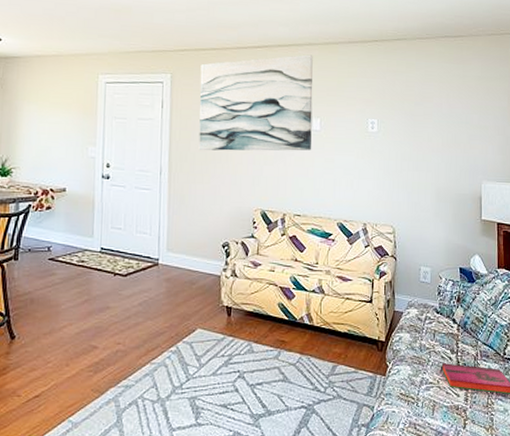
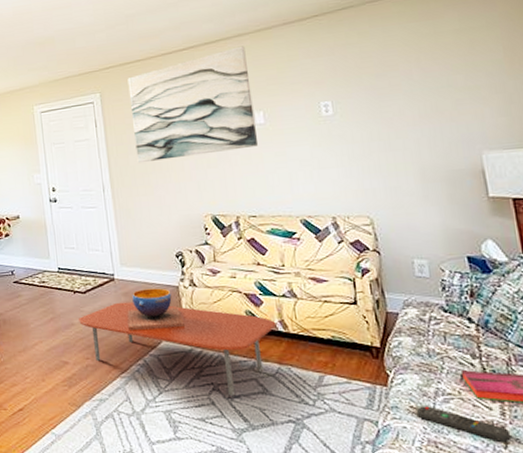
coffee table: none [115,288,304,384] -> present [79,301,277,397]
decorative bowl: none [166,276,221,316] -> present [127,288,184,330]
remote control: none [404,393,469,423] -> present [416,406,512,442]

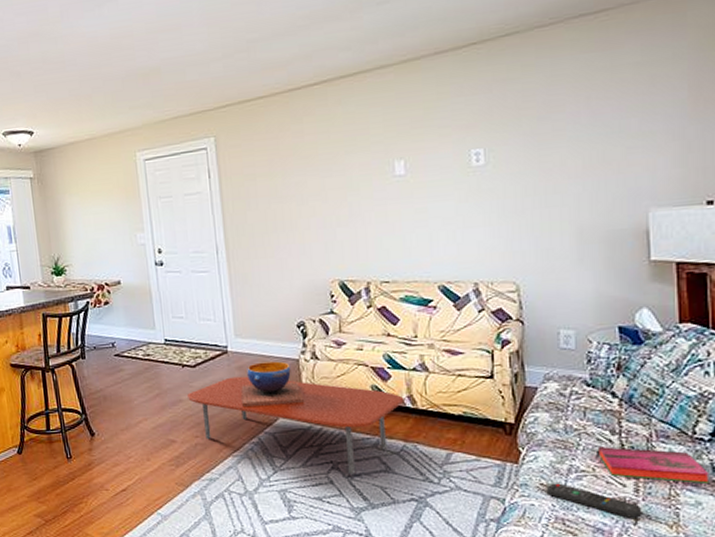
wall art: present [127,45,258,164] -> none [247,80,395,221]

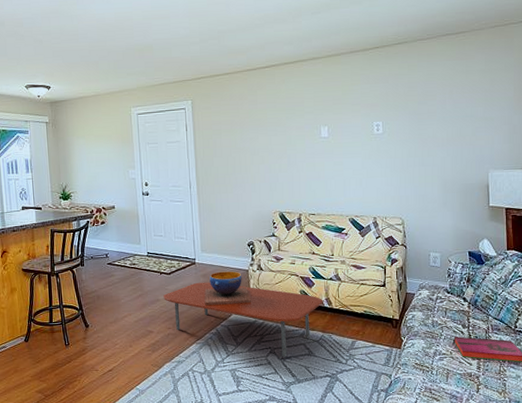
remote control: present [546,483,642,518] -> none [419,363,482,388]

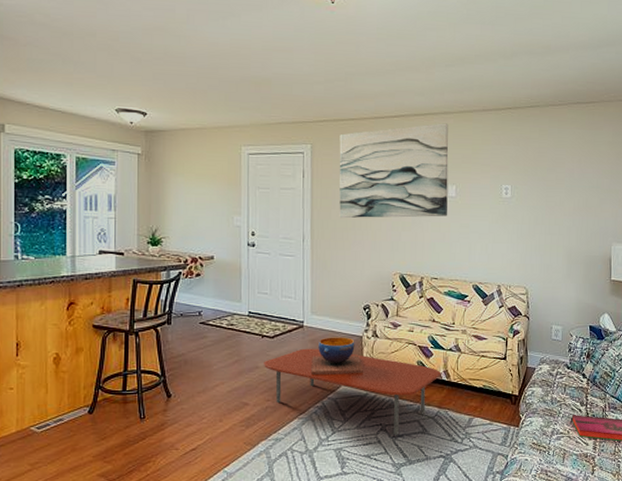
wall art: none [216,68,321,165] -> present [339,123,449,219]

